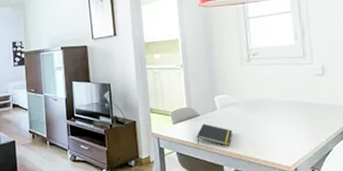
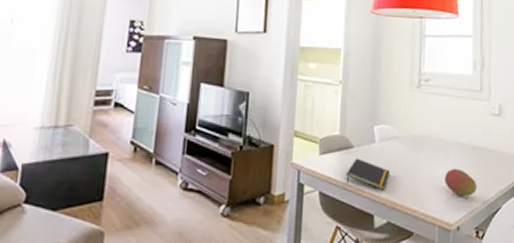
fruit: none [279,122,310,144] -> present [445,168,478,196]

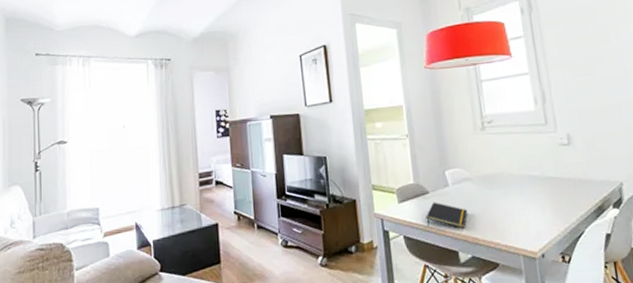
fruit: present [445,168,478,196] -> none [522,199,557,225]

